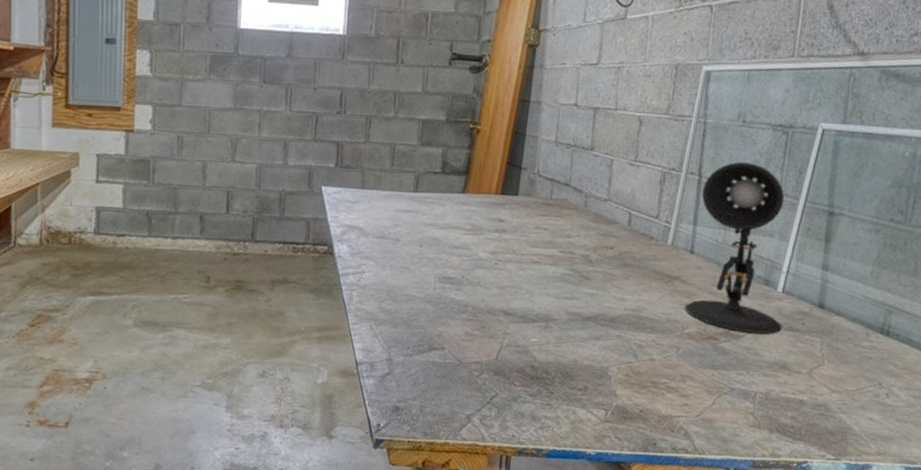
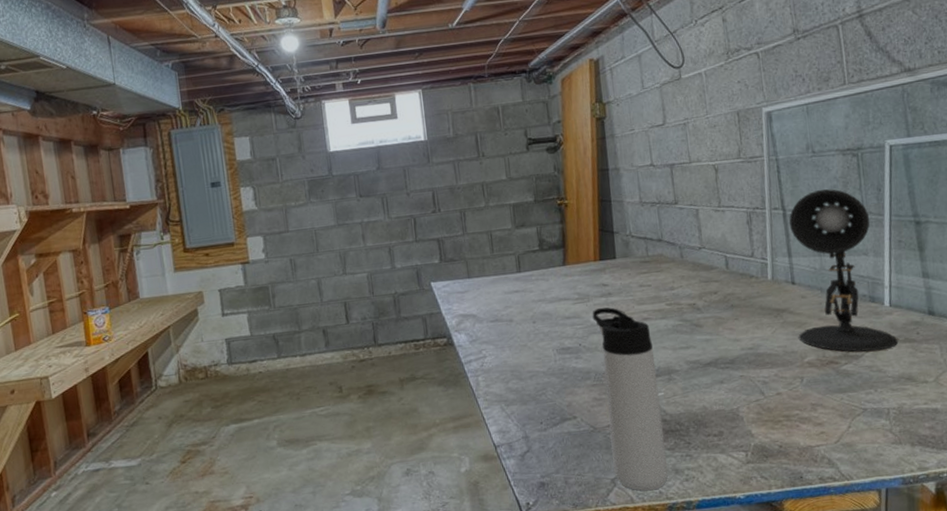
thermos bottle: none [471,242,537,433] -> present [592,307,668,491]

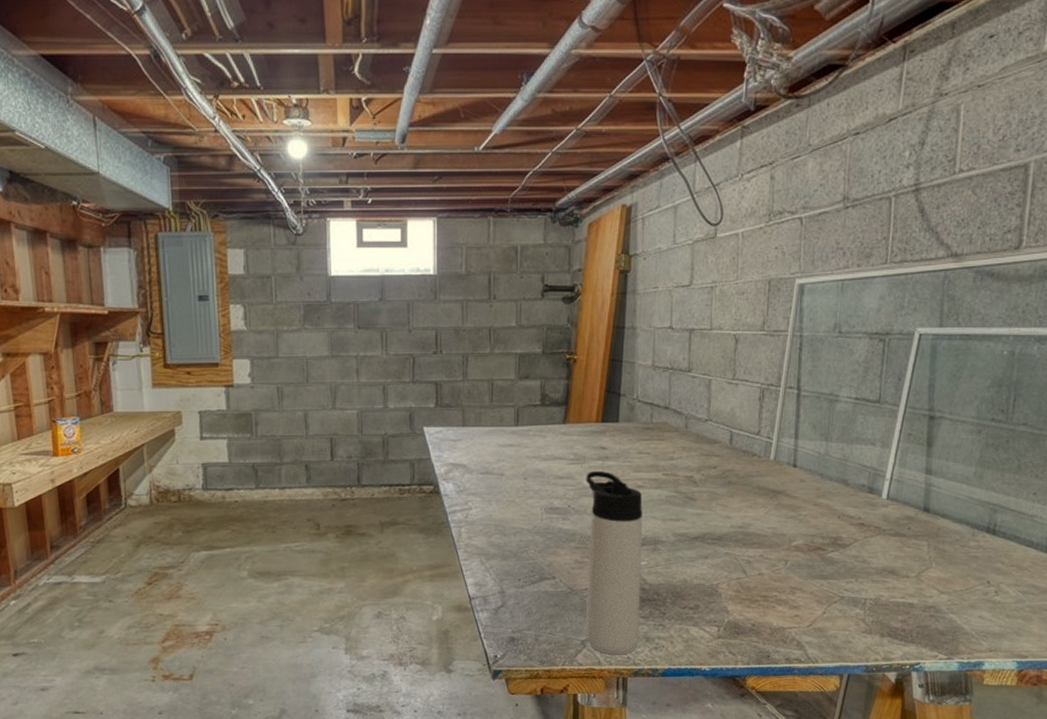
desk lamp: present [789,189,899,352] -> none [790,373,889,542]

